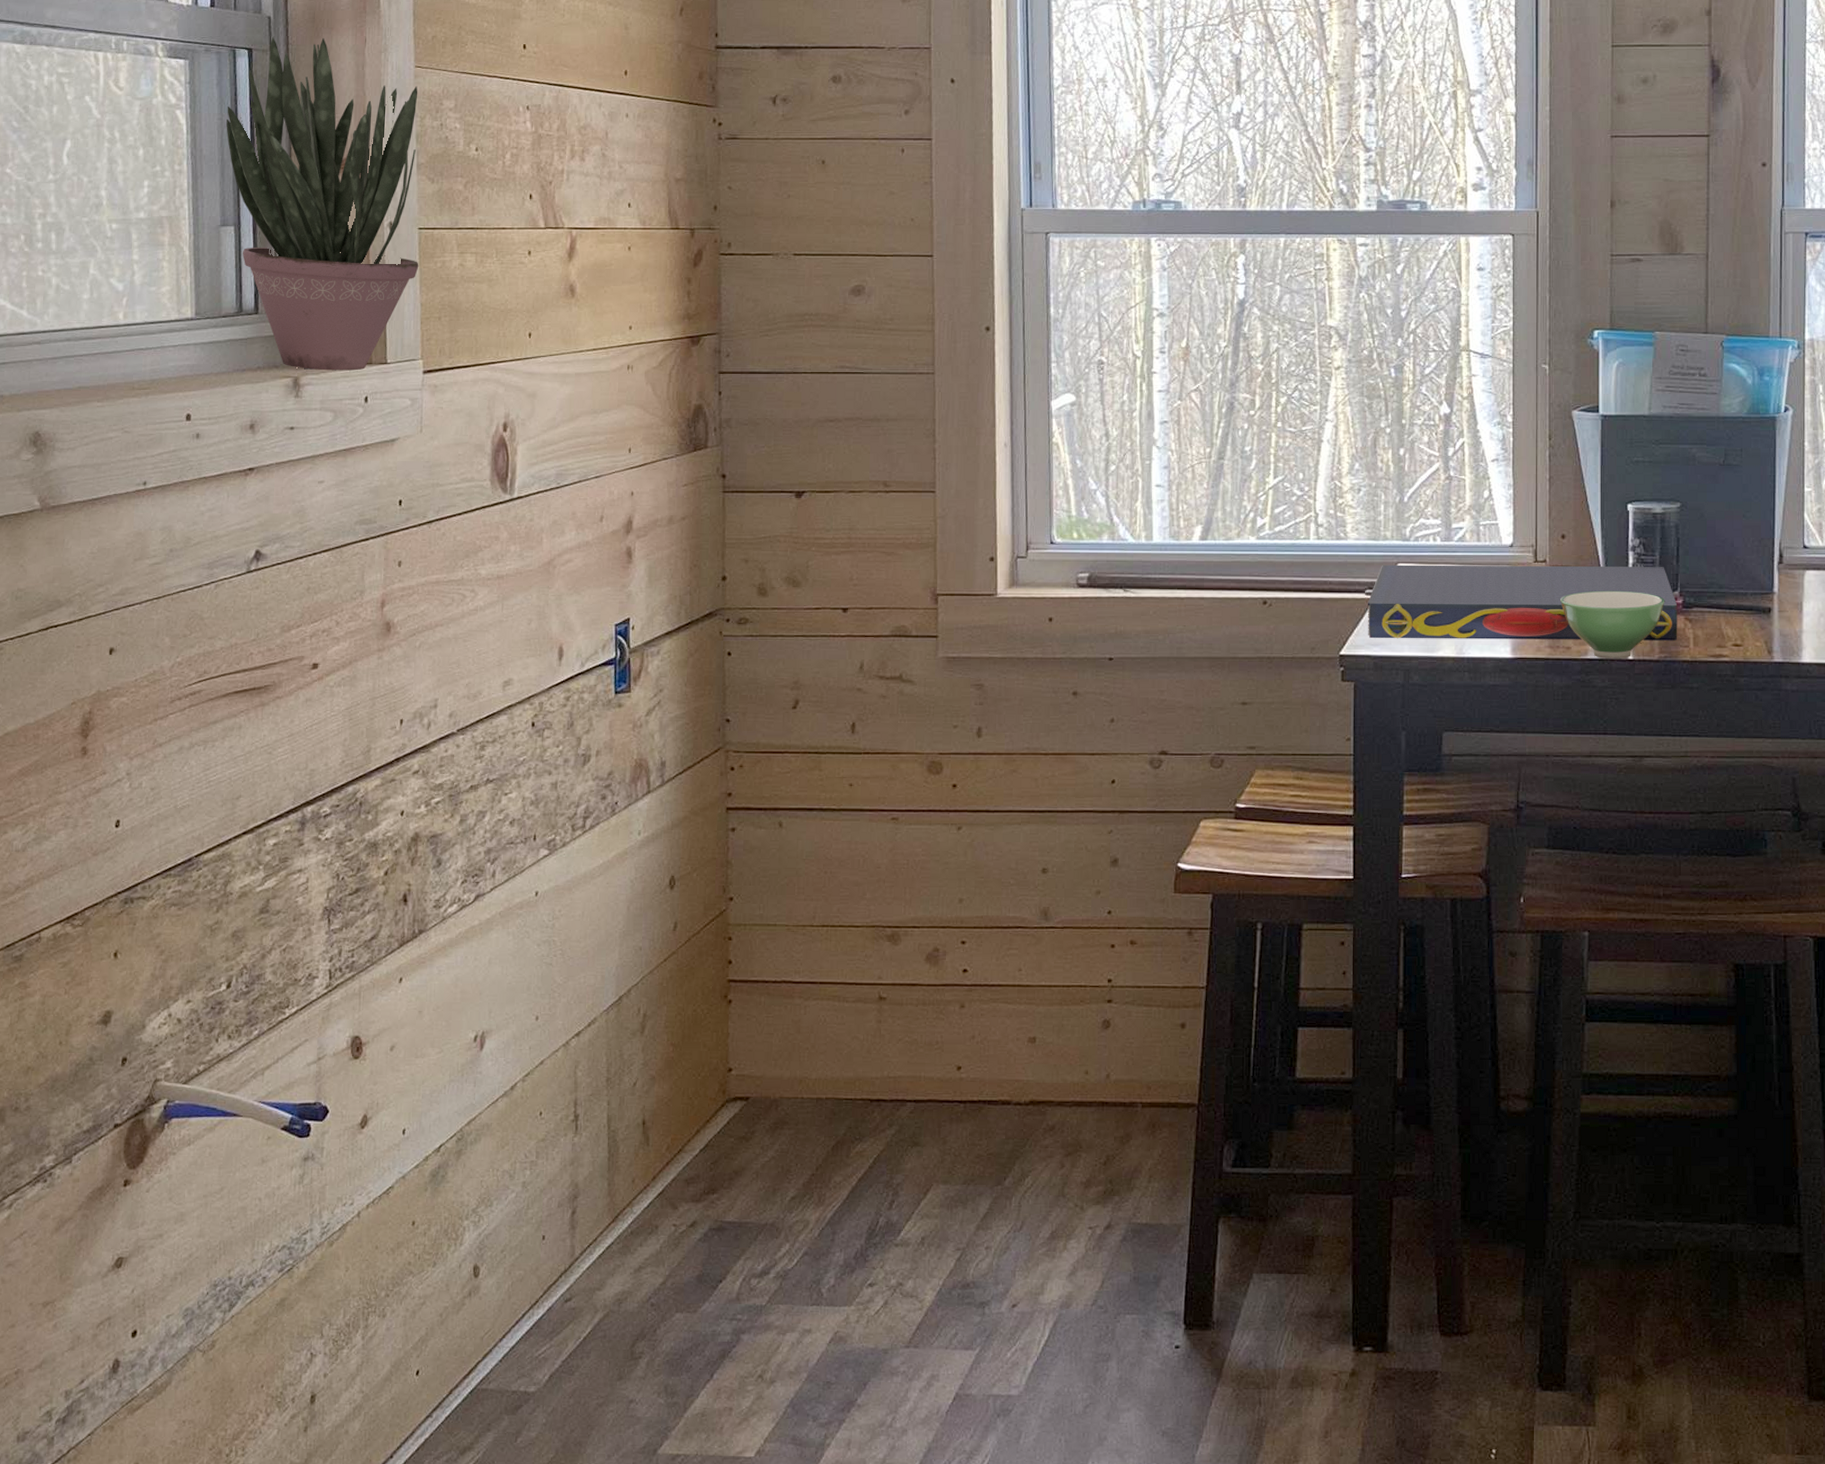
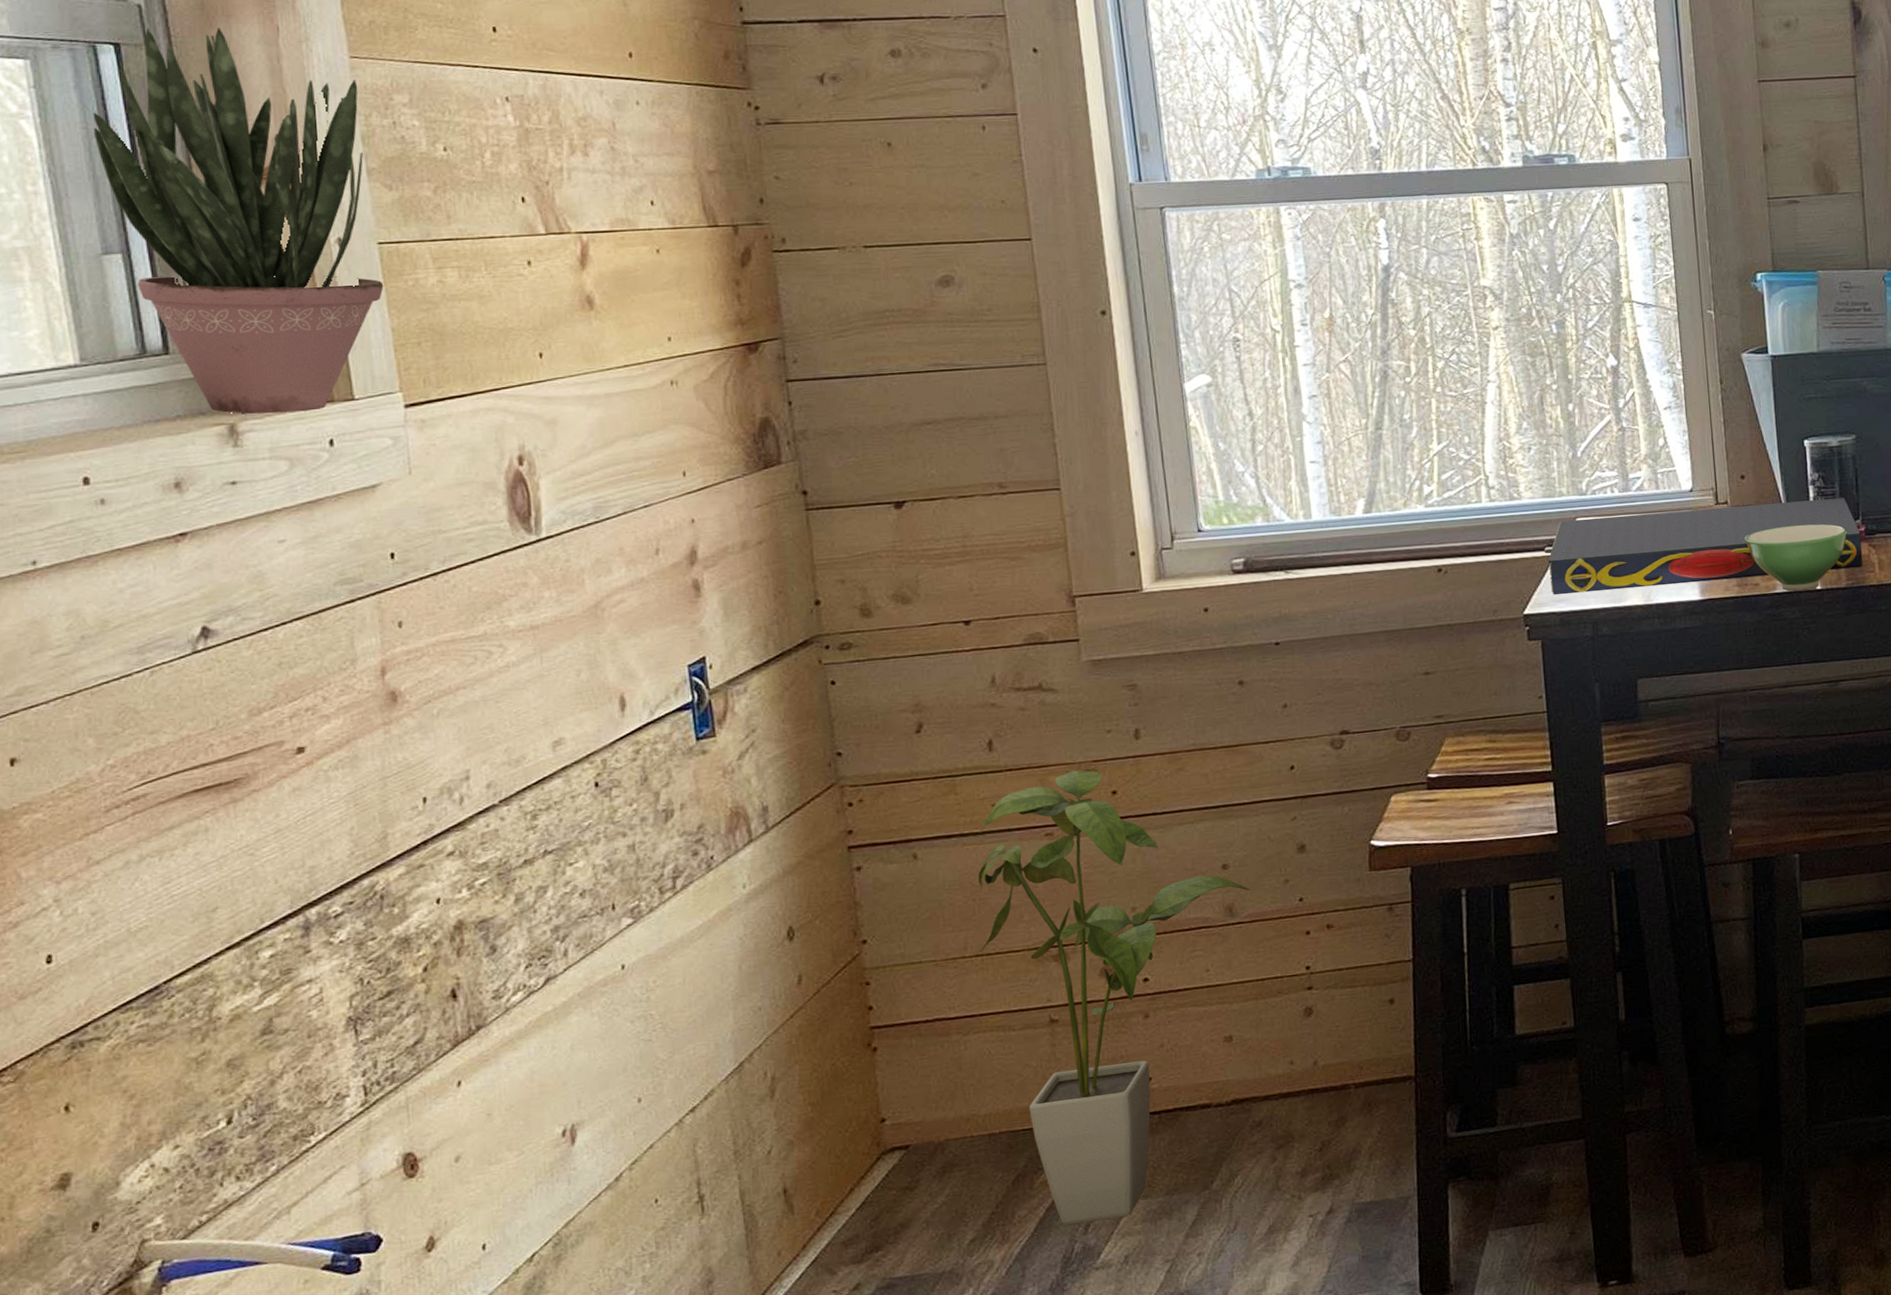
house plant: none [825,760,1065,1198] -> present [978,770,1251,1225]

